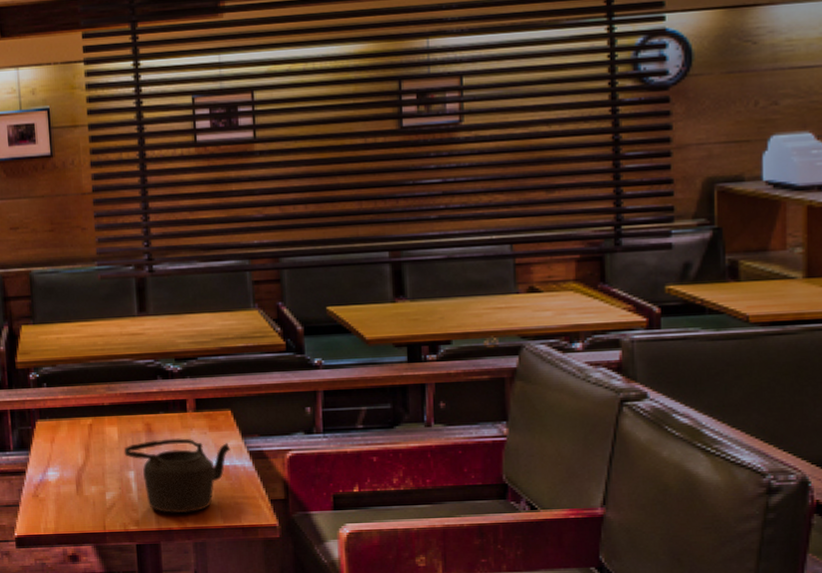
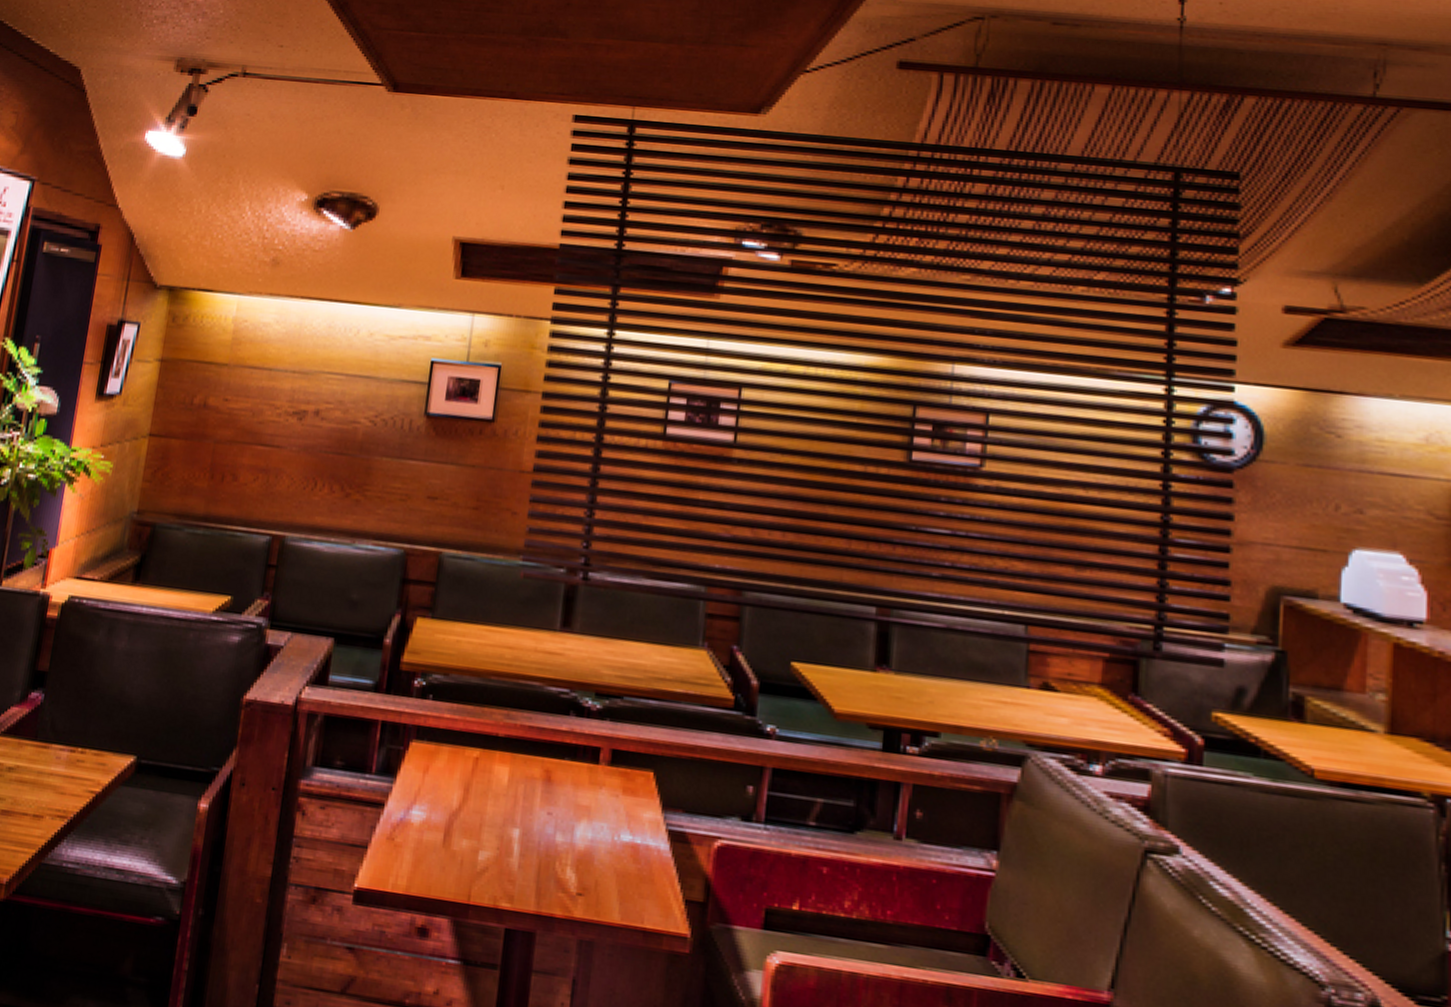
teapot: present [124,438,231,514] -> none [511,792,646,899]

